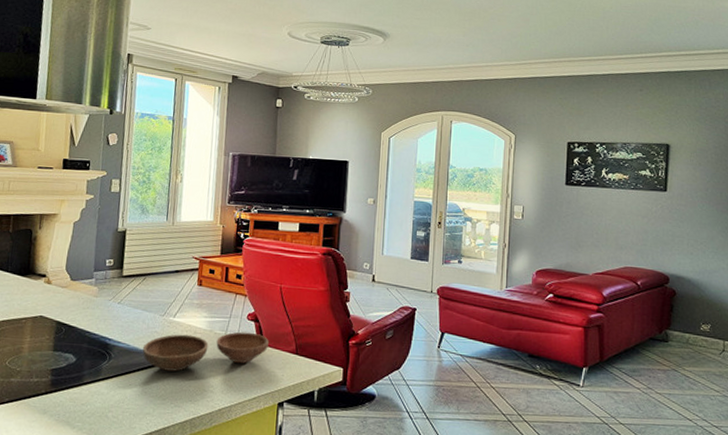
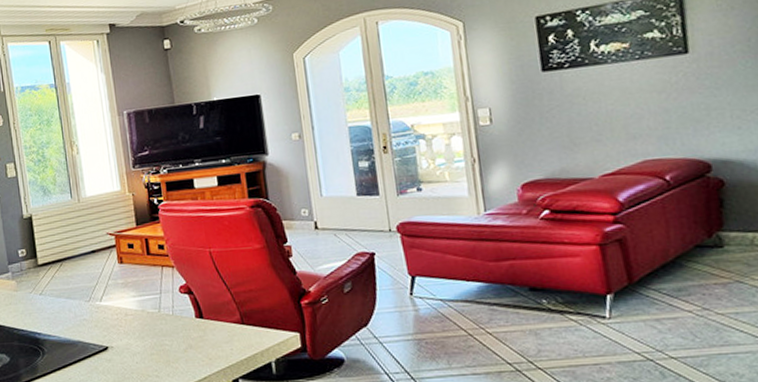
bowl: present [142,331,269,372] -> none [74,306,209,360]

